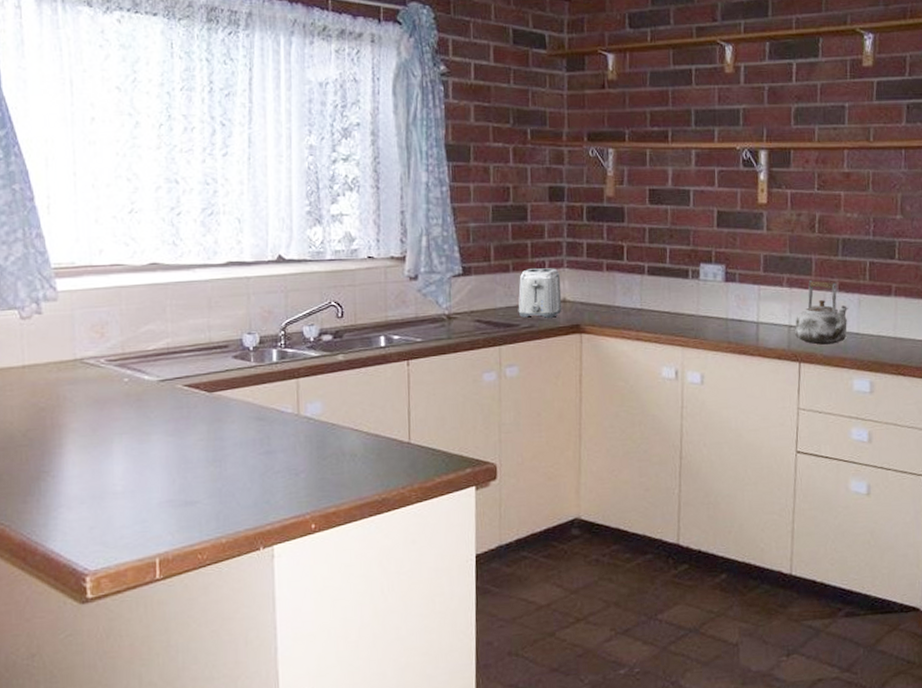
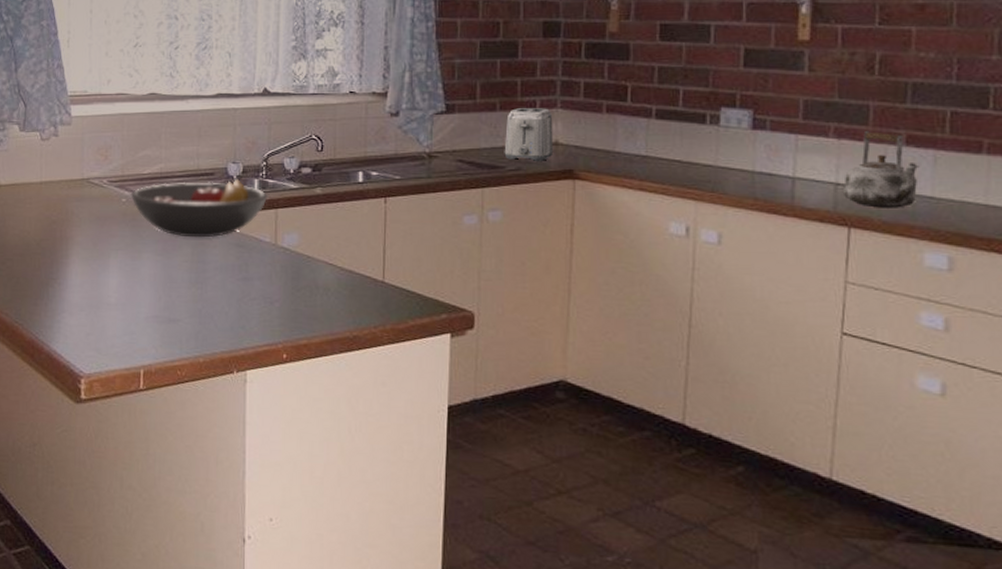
fruit bowl: none [133,349,288,415] -> present [130,178,268,238]

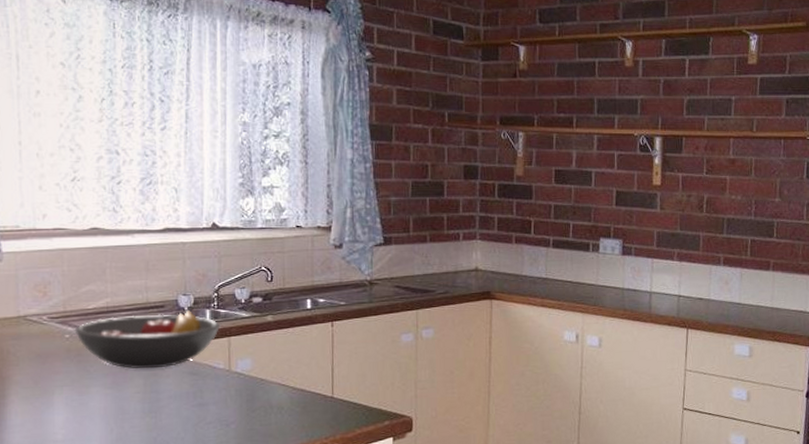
toaster: present [504,108,554,162] -> none [434,240,475,286]
kettle: present [844,130,919,208] -> none [684,254,732,313]

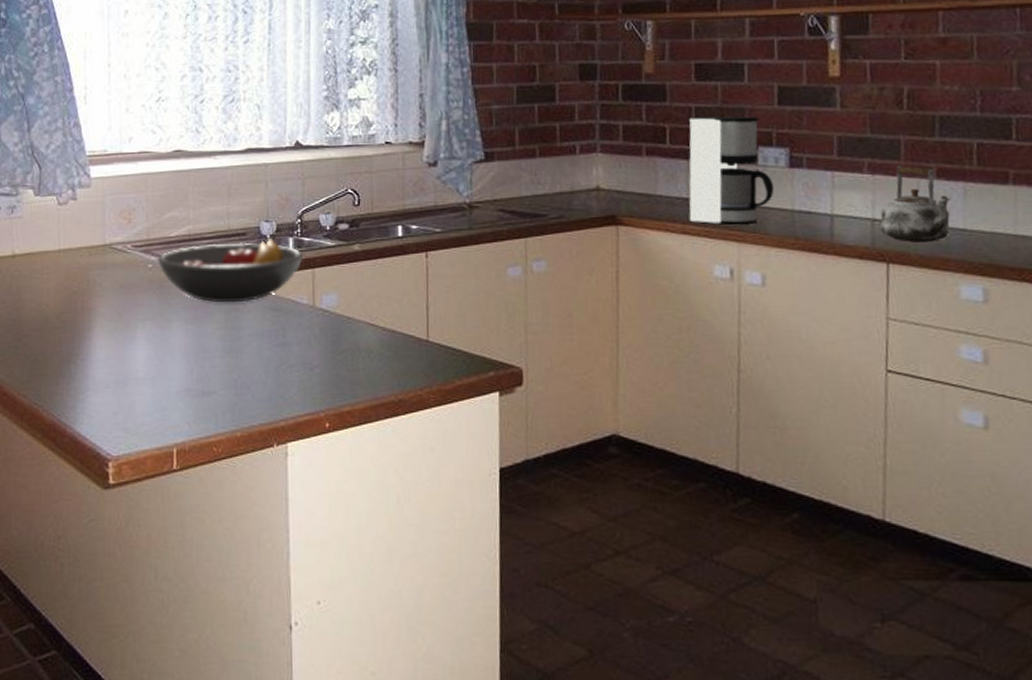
coffee maker: none [547,213,611,299] -> present [689,115,775,224]
kettle: none [684,254,732,313] -> present [880,164,951,242]

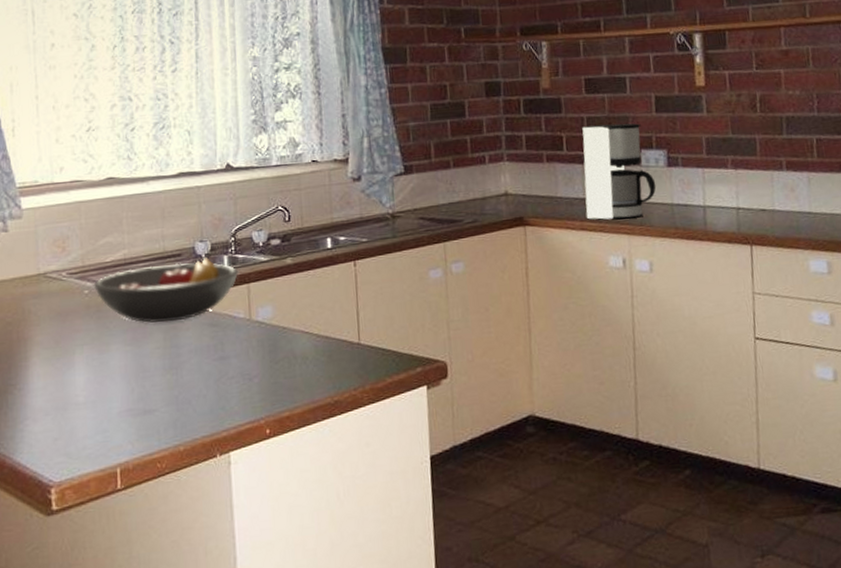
kettle: present [880,164,951,242] -> none [743,160,799,226]

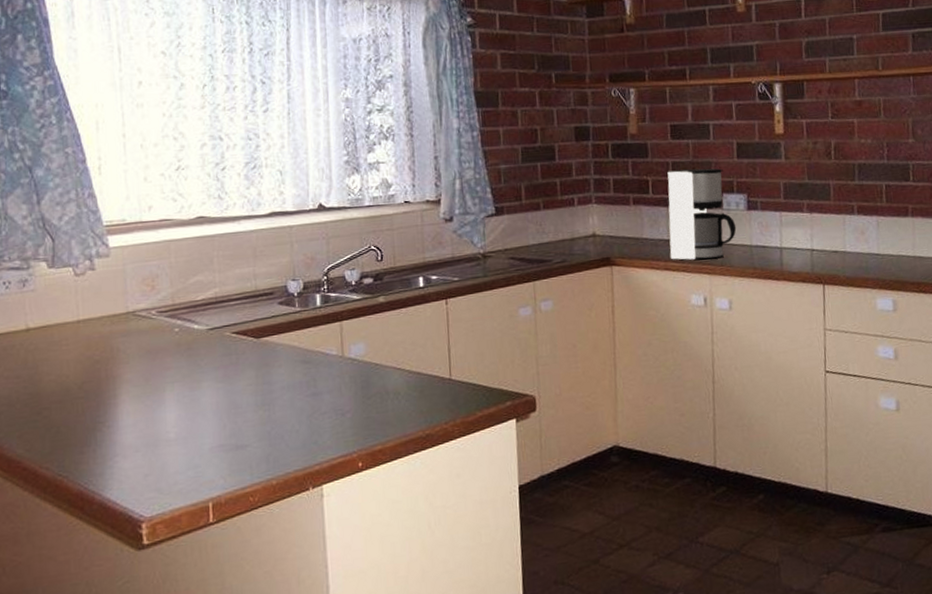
fruit bowl: present [93,256,239,323] -> none [183,295,332,361]

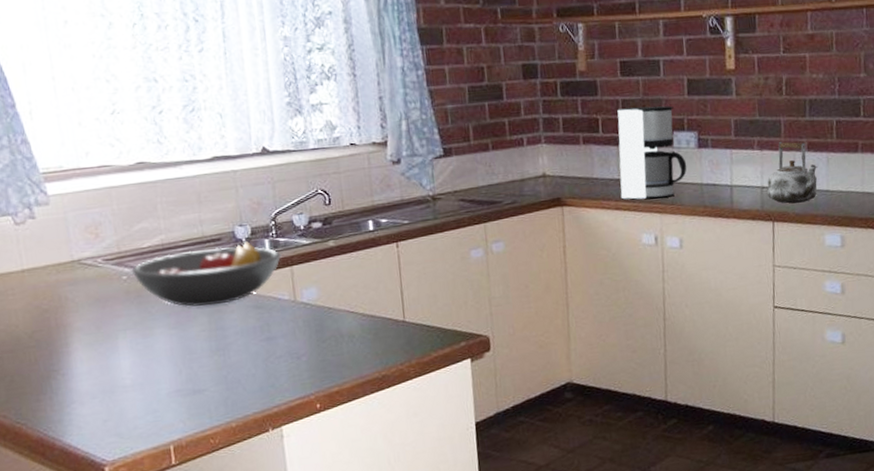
fruit bowl: none [183,295,332,361] -> present [131,240,282,307]
kettle: none [817,204,868,267] -> present [767,141,818,203]

